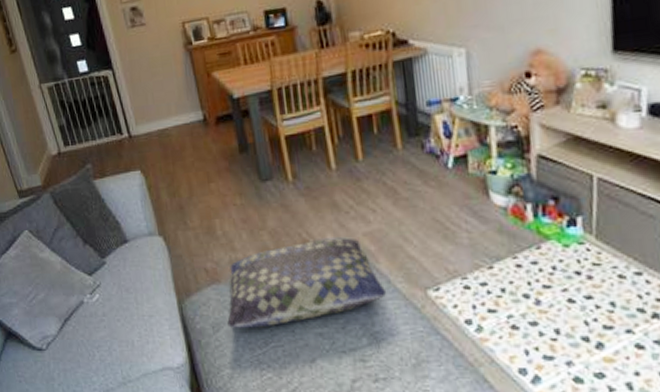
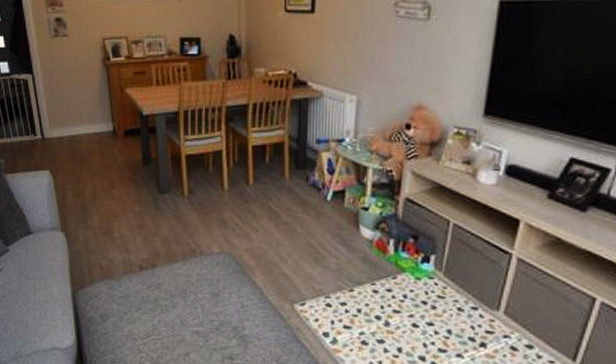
cushion: present [227,237,387,328] -> none [115,250,259,322]

